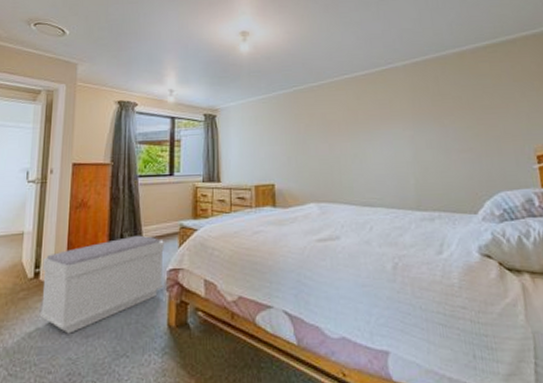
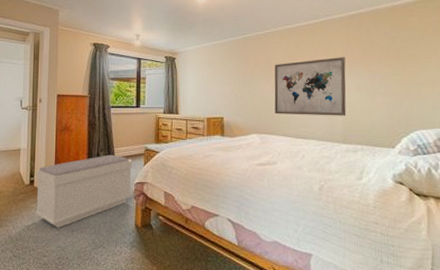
wall art: none [332,109,419,179] -> present [274,57,346,116]

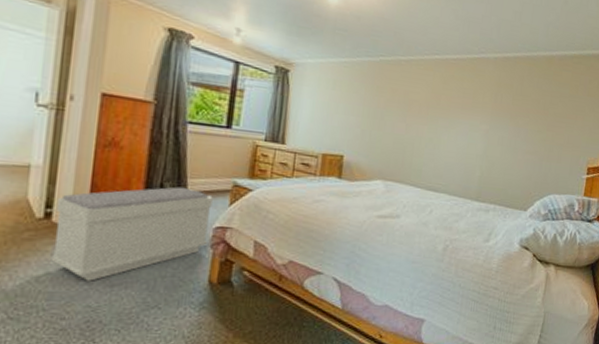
wall art: present [274,57,346,116] -> none [406,99,493,171]

